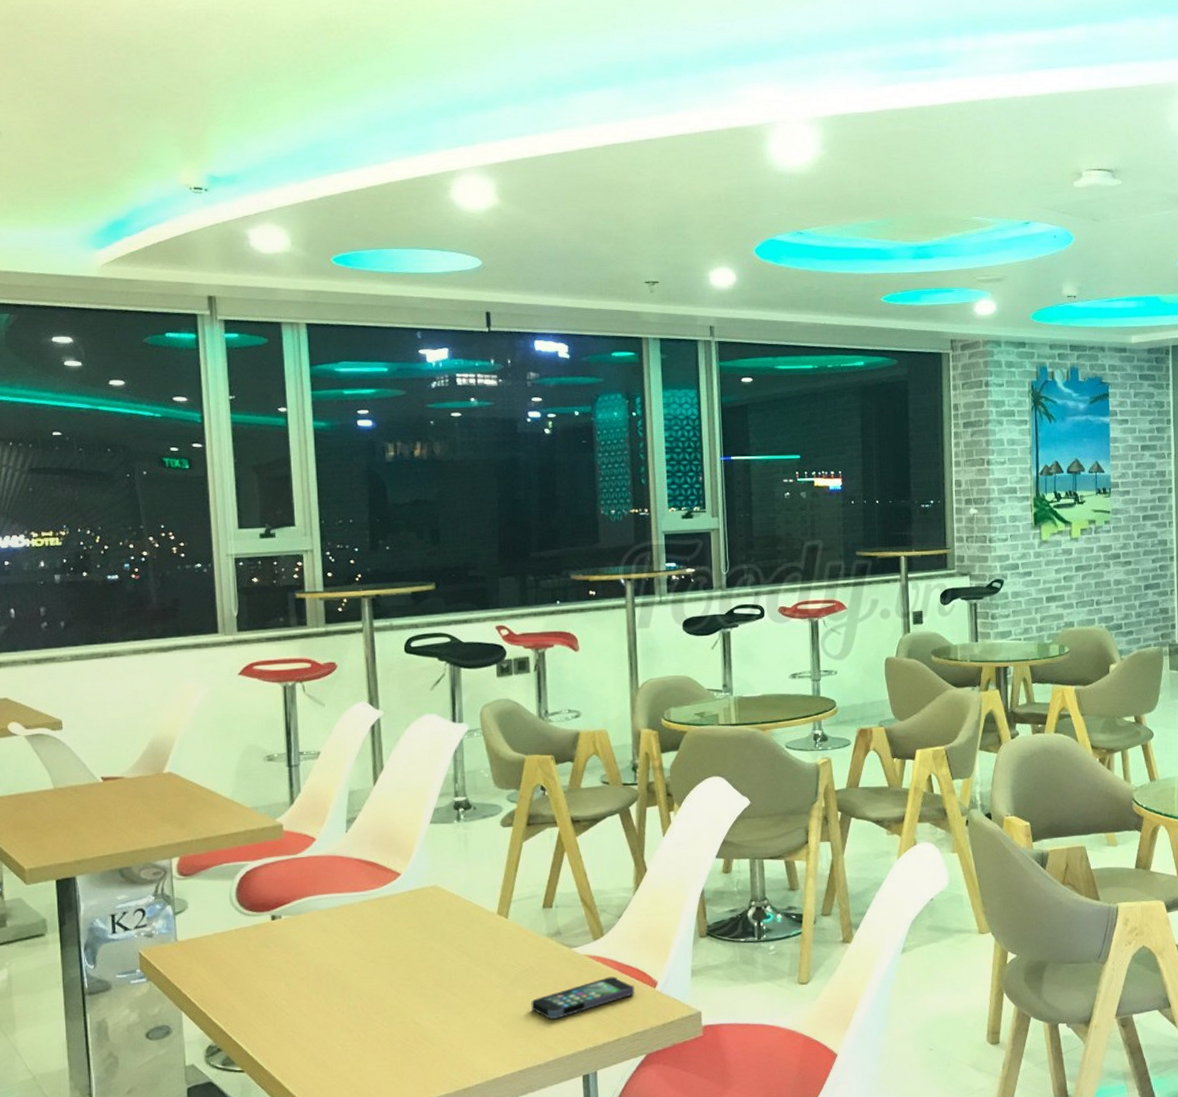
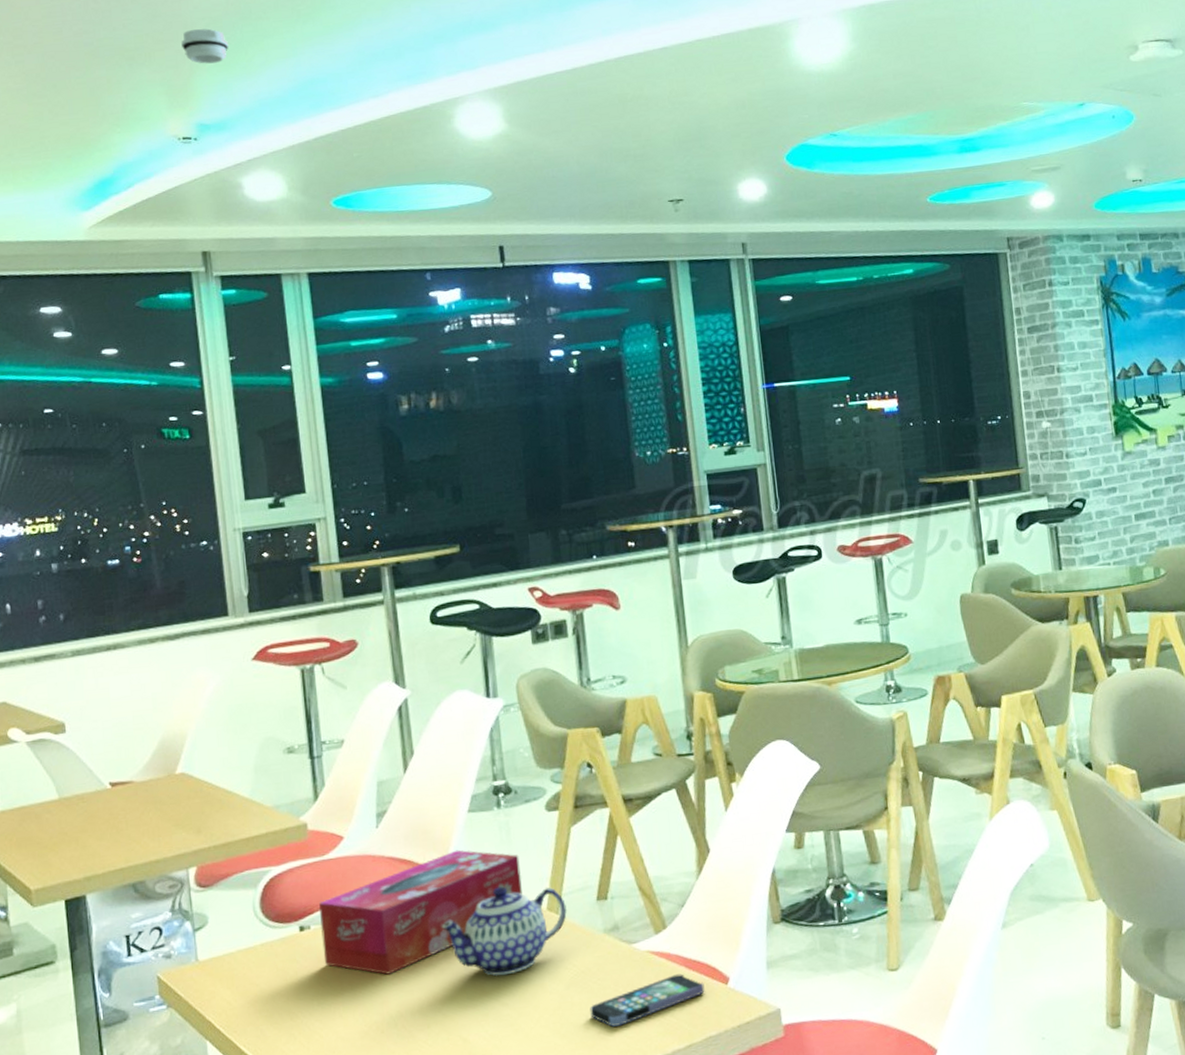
smoke detector: none [196,86,242,120] -> present [181,29,229,64]
tissue box: none [290,856,476,963] -> present [319,849,522,975]
teapot: none [400,891,516,970] -> present [441,886,568,977]

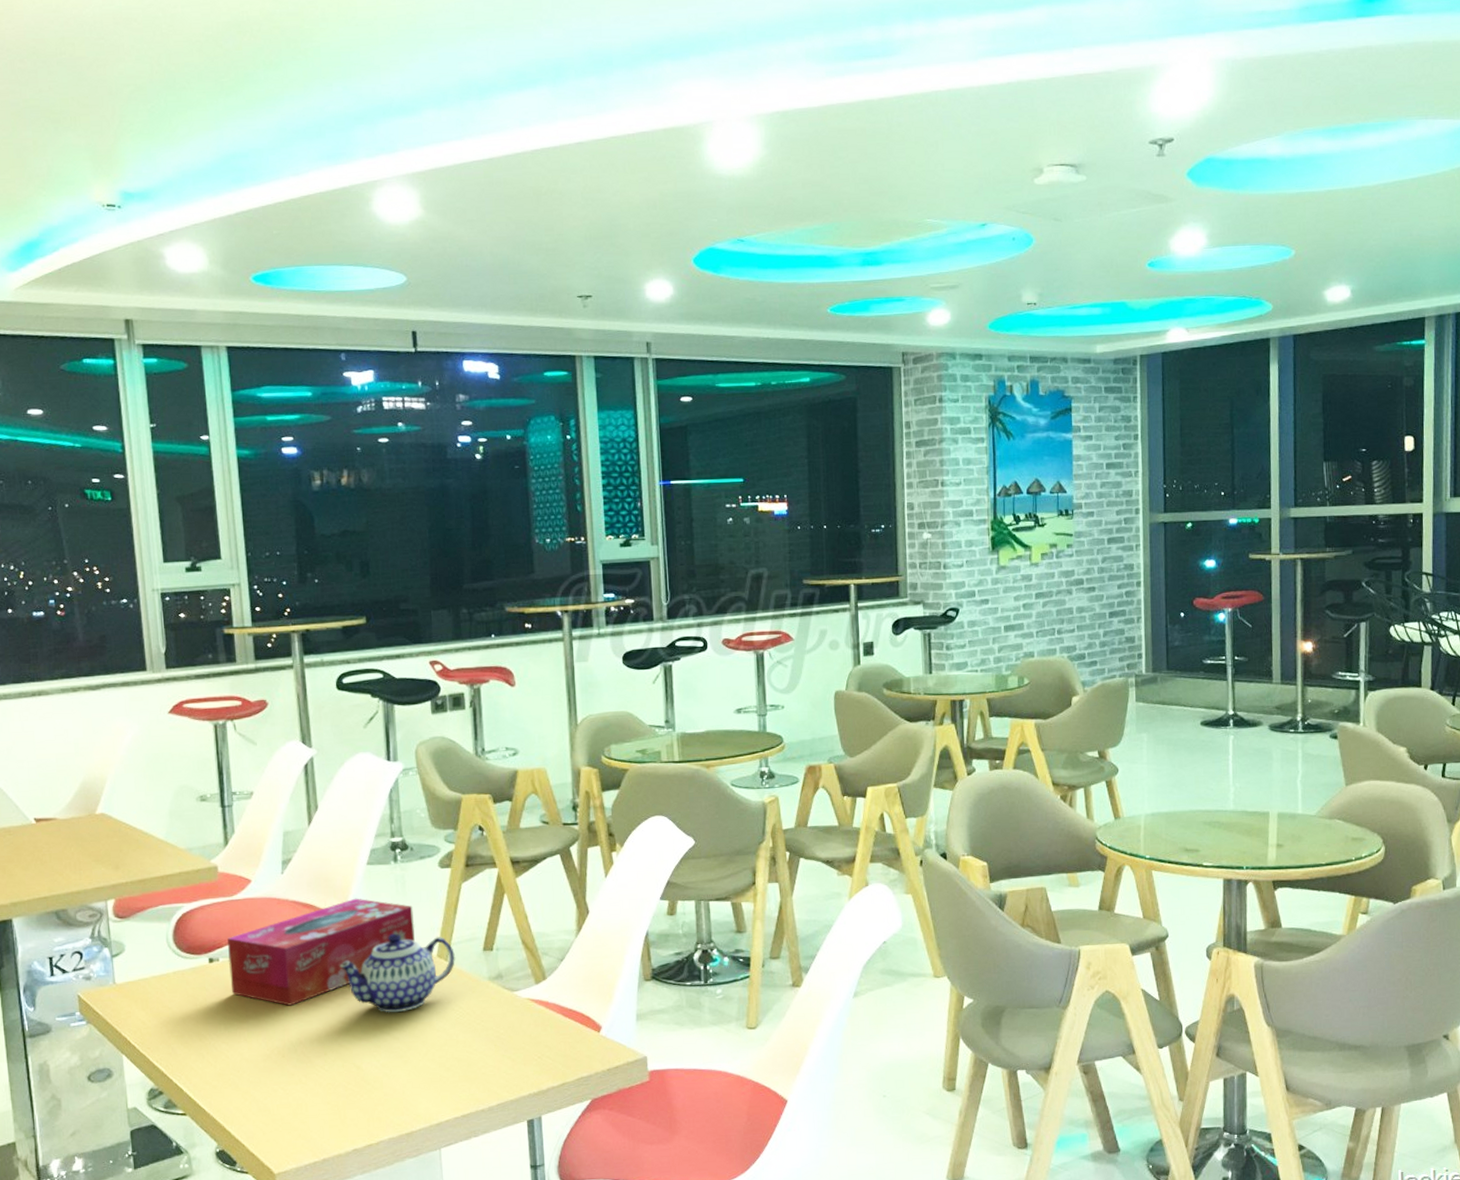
smoke detector: present [181,29,229,64] -> none [106,96,153,132]
smartphone: present [590,974,705,1027] -> none [473,1020,579,1064]

